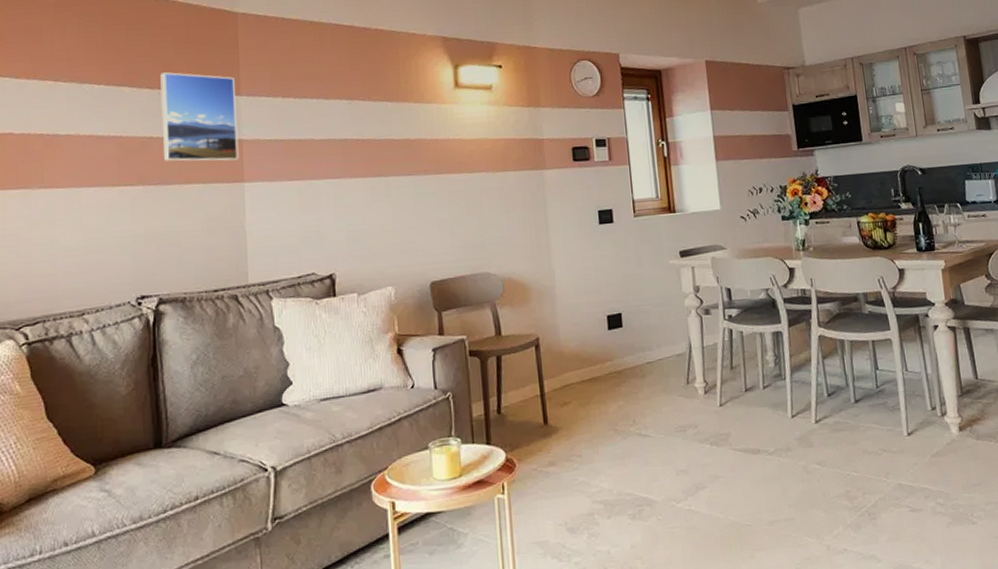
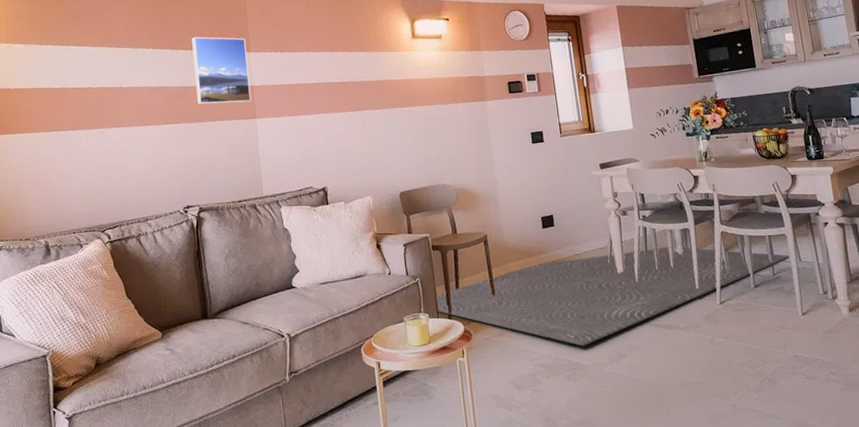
rug: none [472,353,895,477] -> present [436,247,790,346]

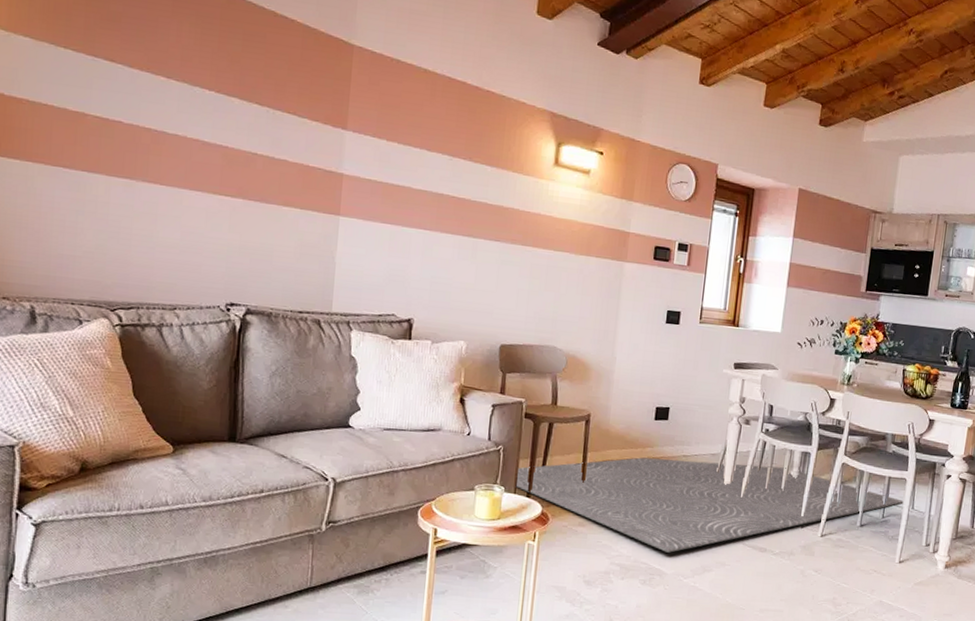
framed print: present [191,36,252,105] -> none [266,91,343,193]

